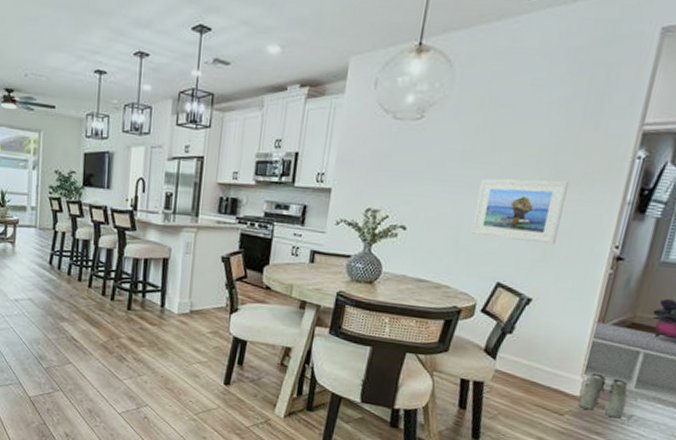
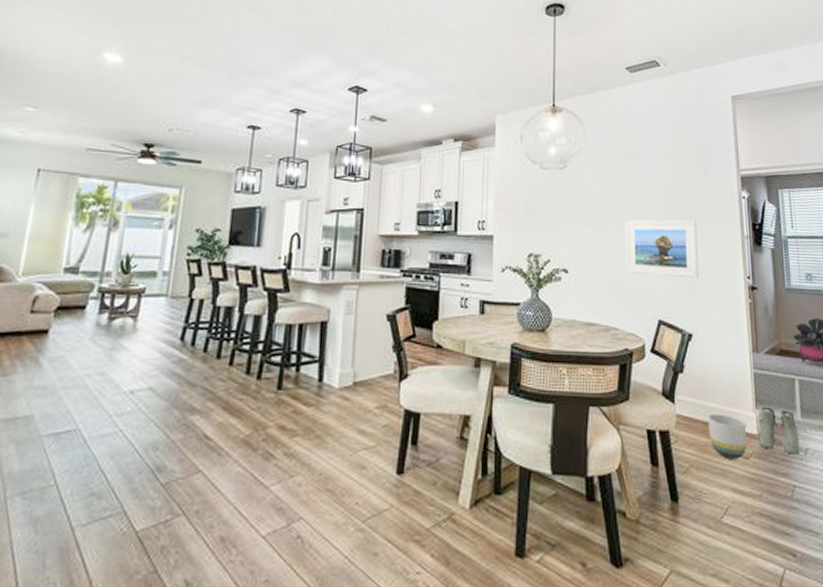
planter: none [524,373,570,414] -> present [708,414,747,459]

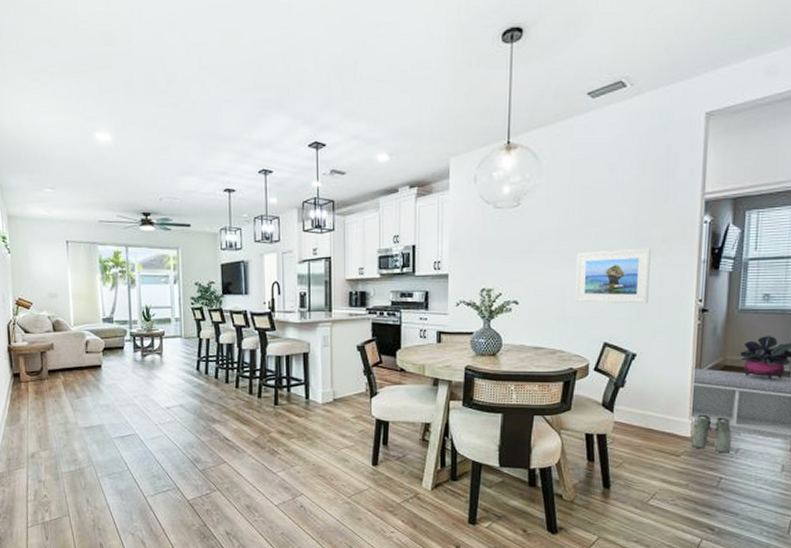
planter: present [708,414,747,459] -> none [643,420,681,456]

